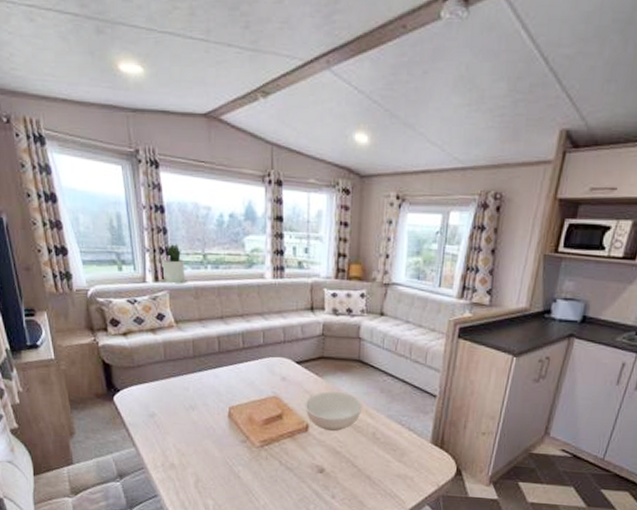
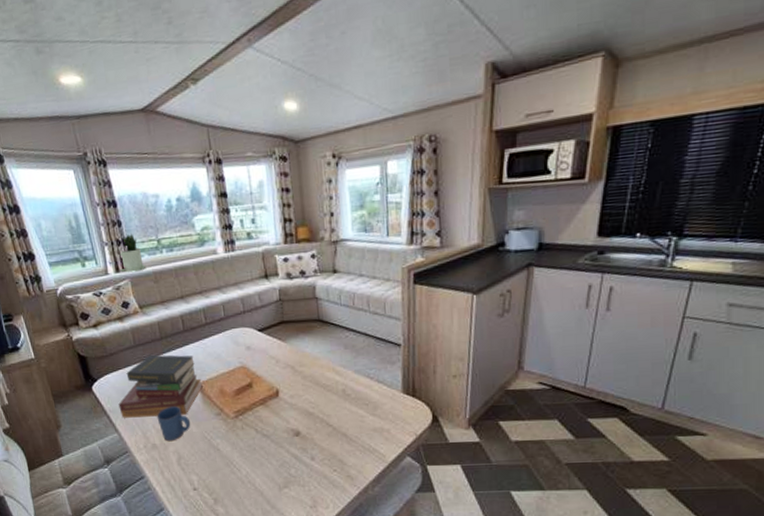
books: none [140,372,231,438] -> present [118,354,203,418]
mug: none [179,427,214,463] -> present [156,405,191,442]
bowl: present [305,391,363,432] -> none [272,353,329,394]

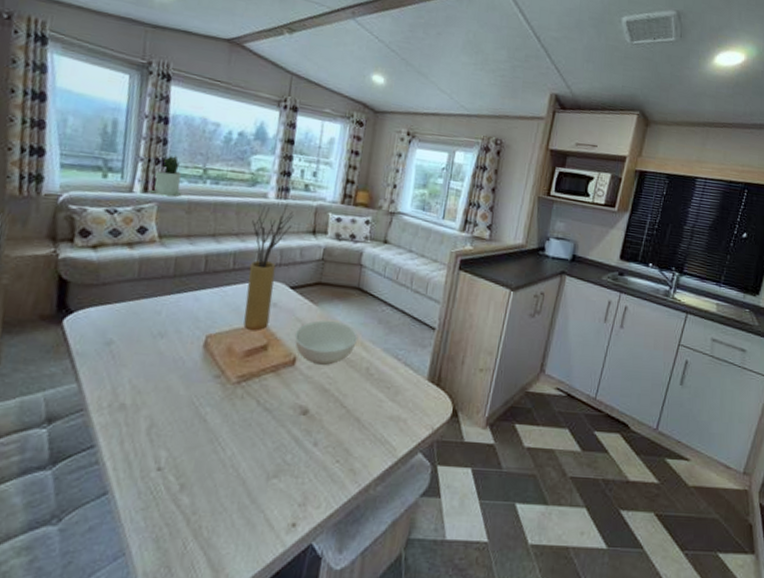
books: present [118,354,203,418] -> none [90,293,209,372]
mug: present [156,405,191,442] -> none [137,358,180,404]
vase: none [210,255,248,373] -> present [243,203,294,332]
bowl: none [272,353,329,394] -> present [294,320,359,366]

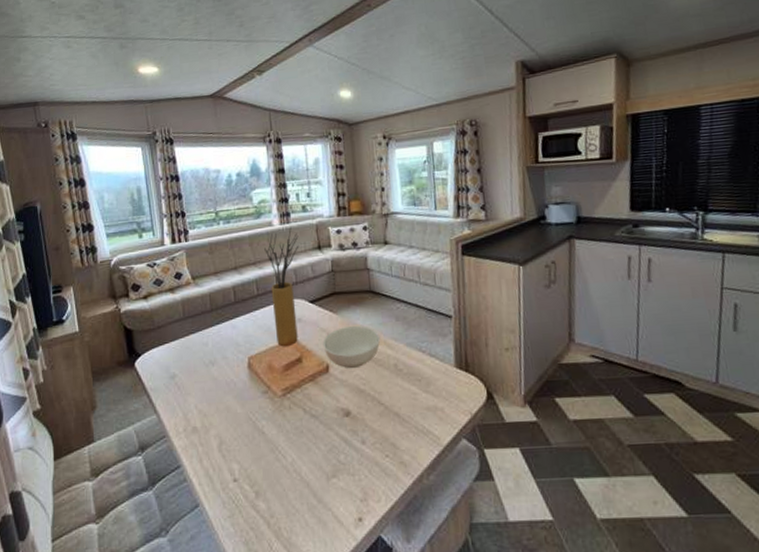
planter: present [147,155,182,197] -> none [175,206,203,244]

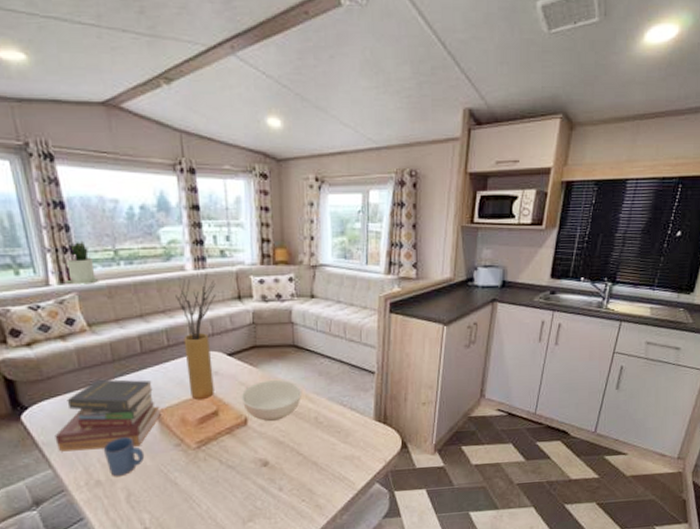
books: none [161,327,251,398] -> present [55,379,161,452]
planter: none [175,206,203,244] -> present [64,240,99,285]
mug: none [200,382,236,424] -> present [103,436,145,477]

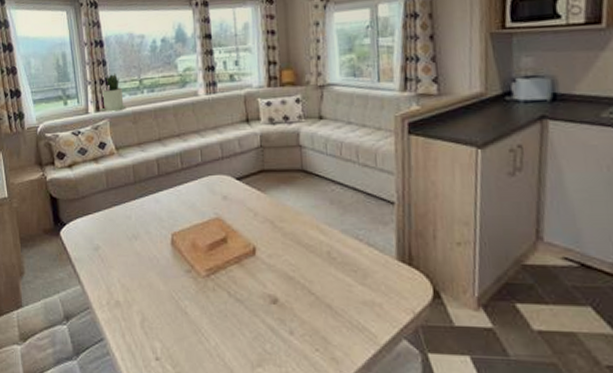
books: present [55,379,161,452] -> none [85,200,174,269]
mug: present [103,436,145,477] -> none [123,258,159,300]
vase: present [175,273,217,401] -> none [189,97,226,225]
bowl: present [241,380,303,422] -> none [249,207,313,254]

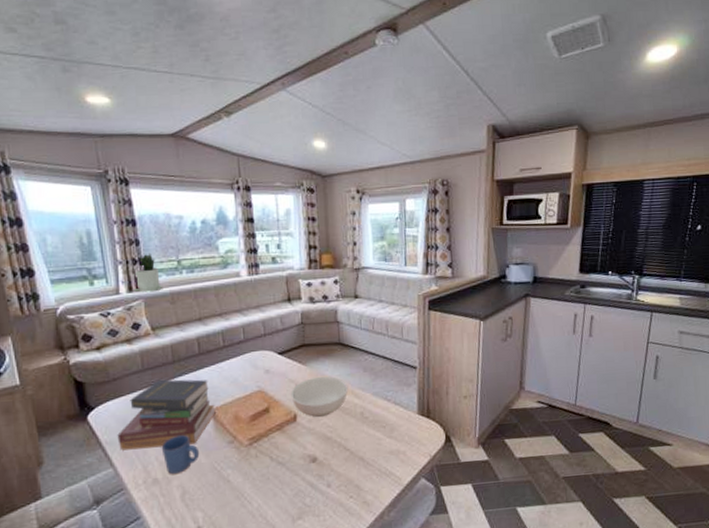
books: none [85,200,174,269] -> present [117,379,216,451]
mug: none [123,258,159,300] -> present [161,434,200,475]
bowl: none [249,207,313,254] -> present [291,376,349,418]

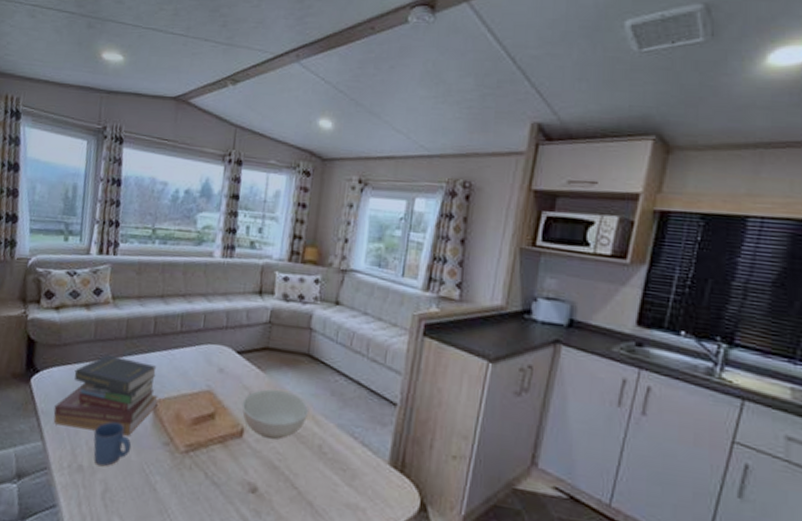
planter: present [132,253,163,293] -> none [102,216,133,258]

